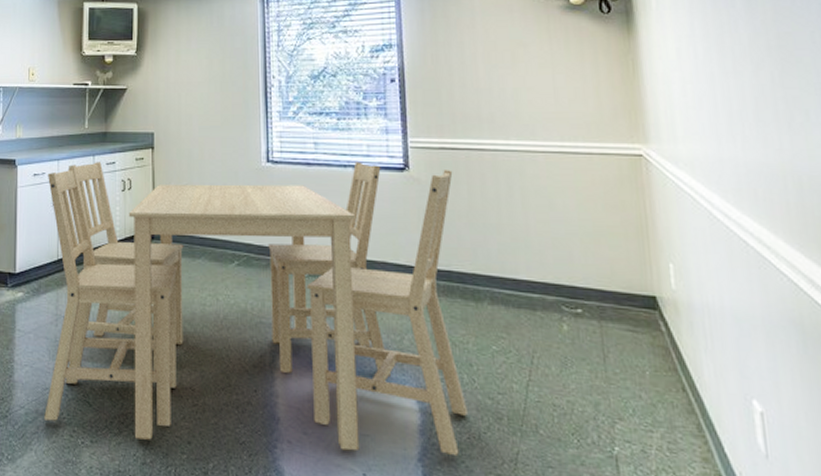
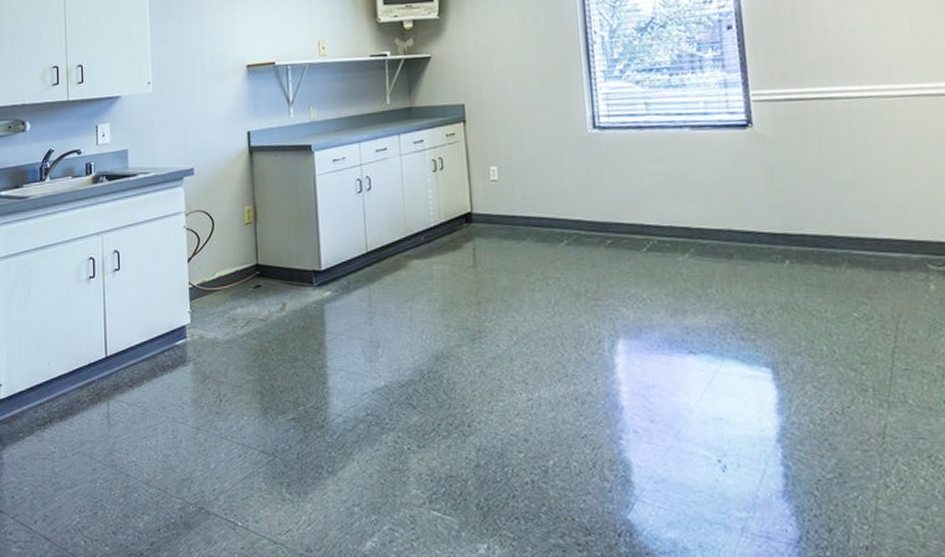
kitchen table: present [44,162,467,455] -> none [349,121,829,440]

